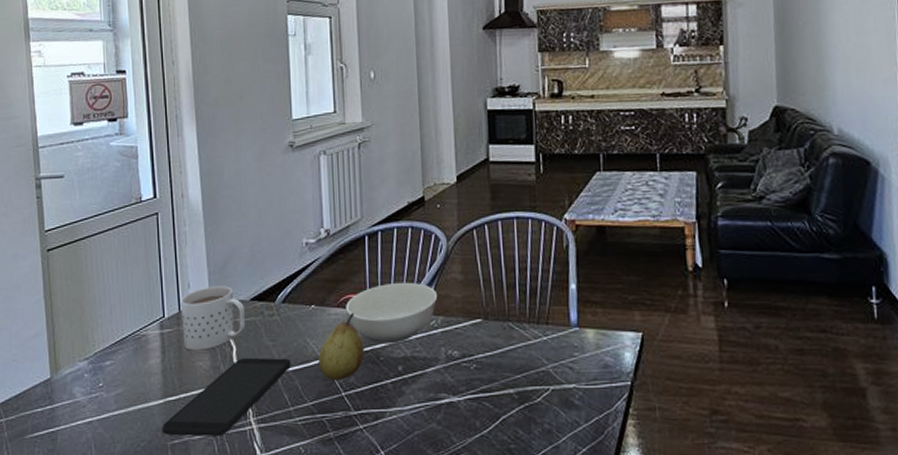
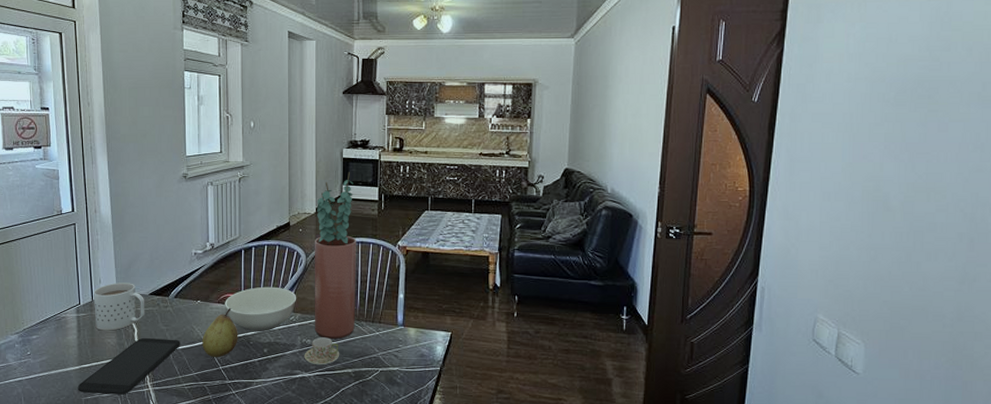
teacup: none [450,347,498,384] -> present [304,337,340,365]
vase: none [457,127,515,349] -> present [314,172,357,339]

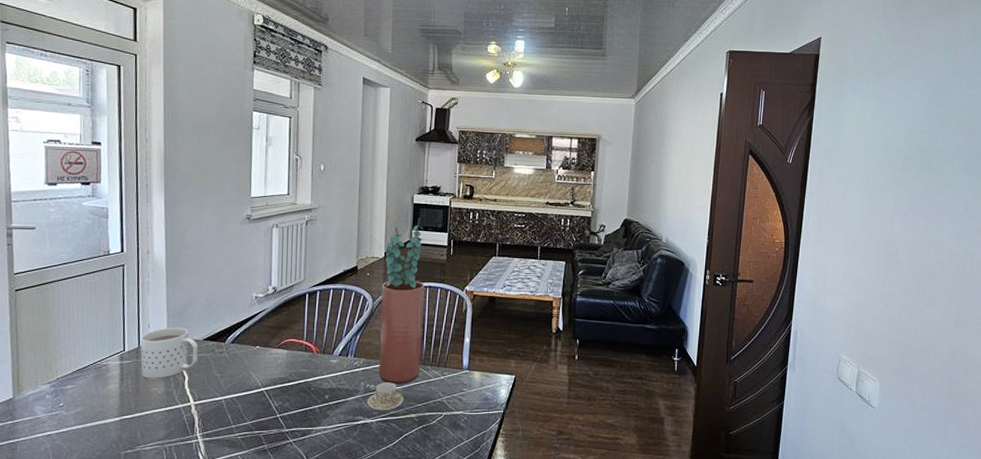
mobile phone: present [77,337,180,395] -> none [116,385,235,447]
fruit: present [202,308,238,358] -> none [259,354,299,406]
bowl: present [225,286,297,332] -> none [285,331,362,378]

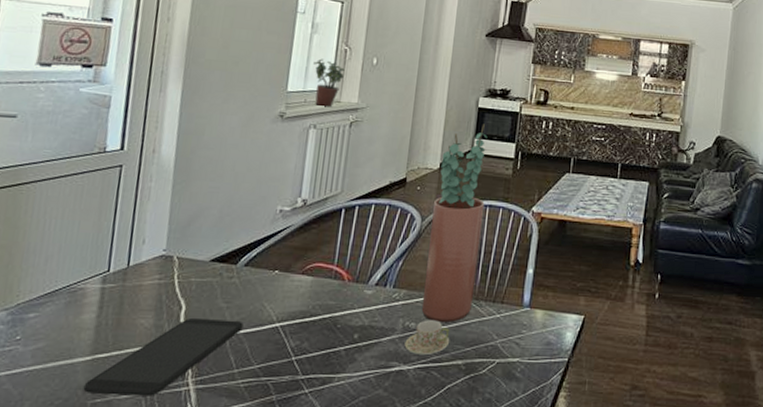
mobile phone: none [116,385,235,447] -> present [83,317,243,396]
mug: present [140,327,199,379] -> none [126,244,203,308]
potted plant: none [271,167,299,209] -> present [313,58,346,107]

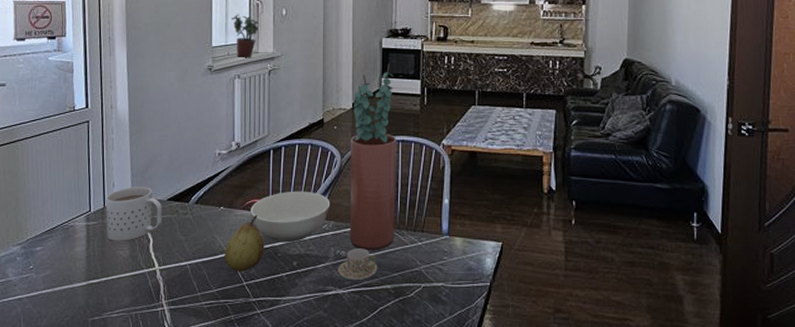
mobile phone: present [83,317,243,396] -> none [84,249,200,315]
mug: none [126,244,203,308] -> present [106,187,163,241]
fruit: none [272,281,323,346] -> present [224,215,265,272]
bowl: none [310,255,405,313] -> present [250,191,331,243]

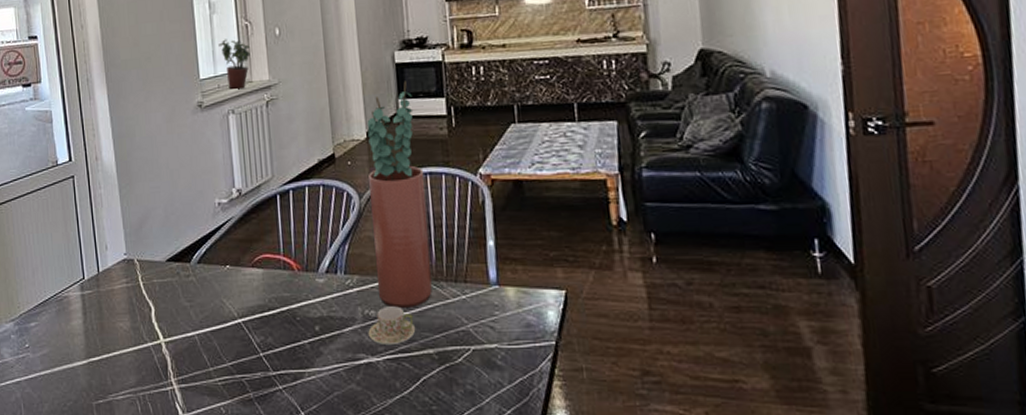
mug: present [106,187,163,241] -> none [100,247,163,312]
fruit: present [224,215,265,272] -> none [235,273,281,342]
bowl: present [250,191,331,243] -> none [260,241,353,304]

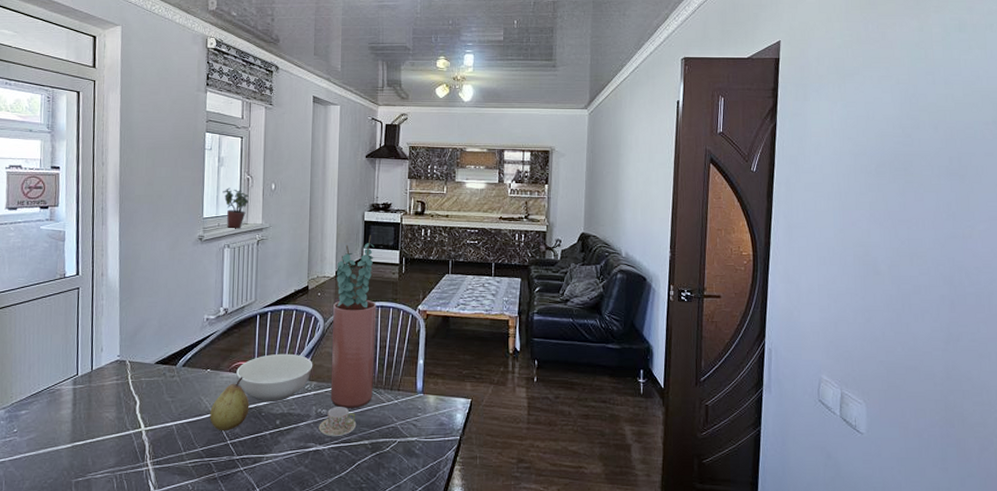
fruit: none [235,273,281,342] -> present [210,377,249,432]
bowl: none [260,241,353,304] -> present [236,353,313,403]

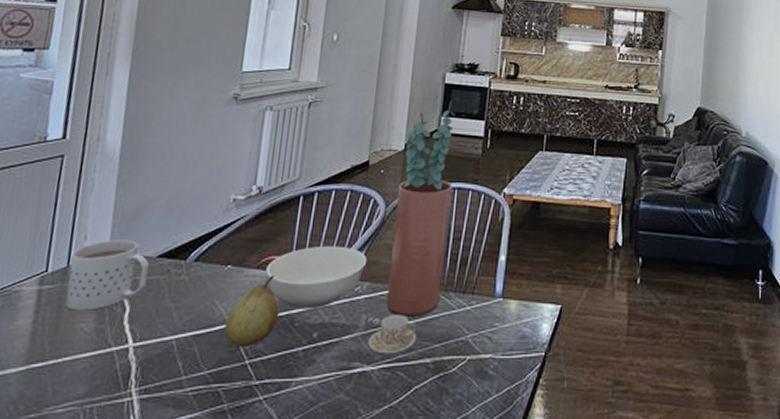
mug: none [93,351,150,404] -> present [65,239,150,311]
potted plant: present [222,187,250,229] -> none [270,36,305,88]

